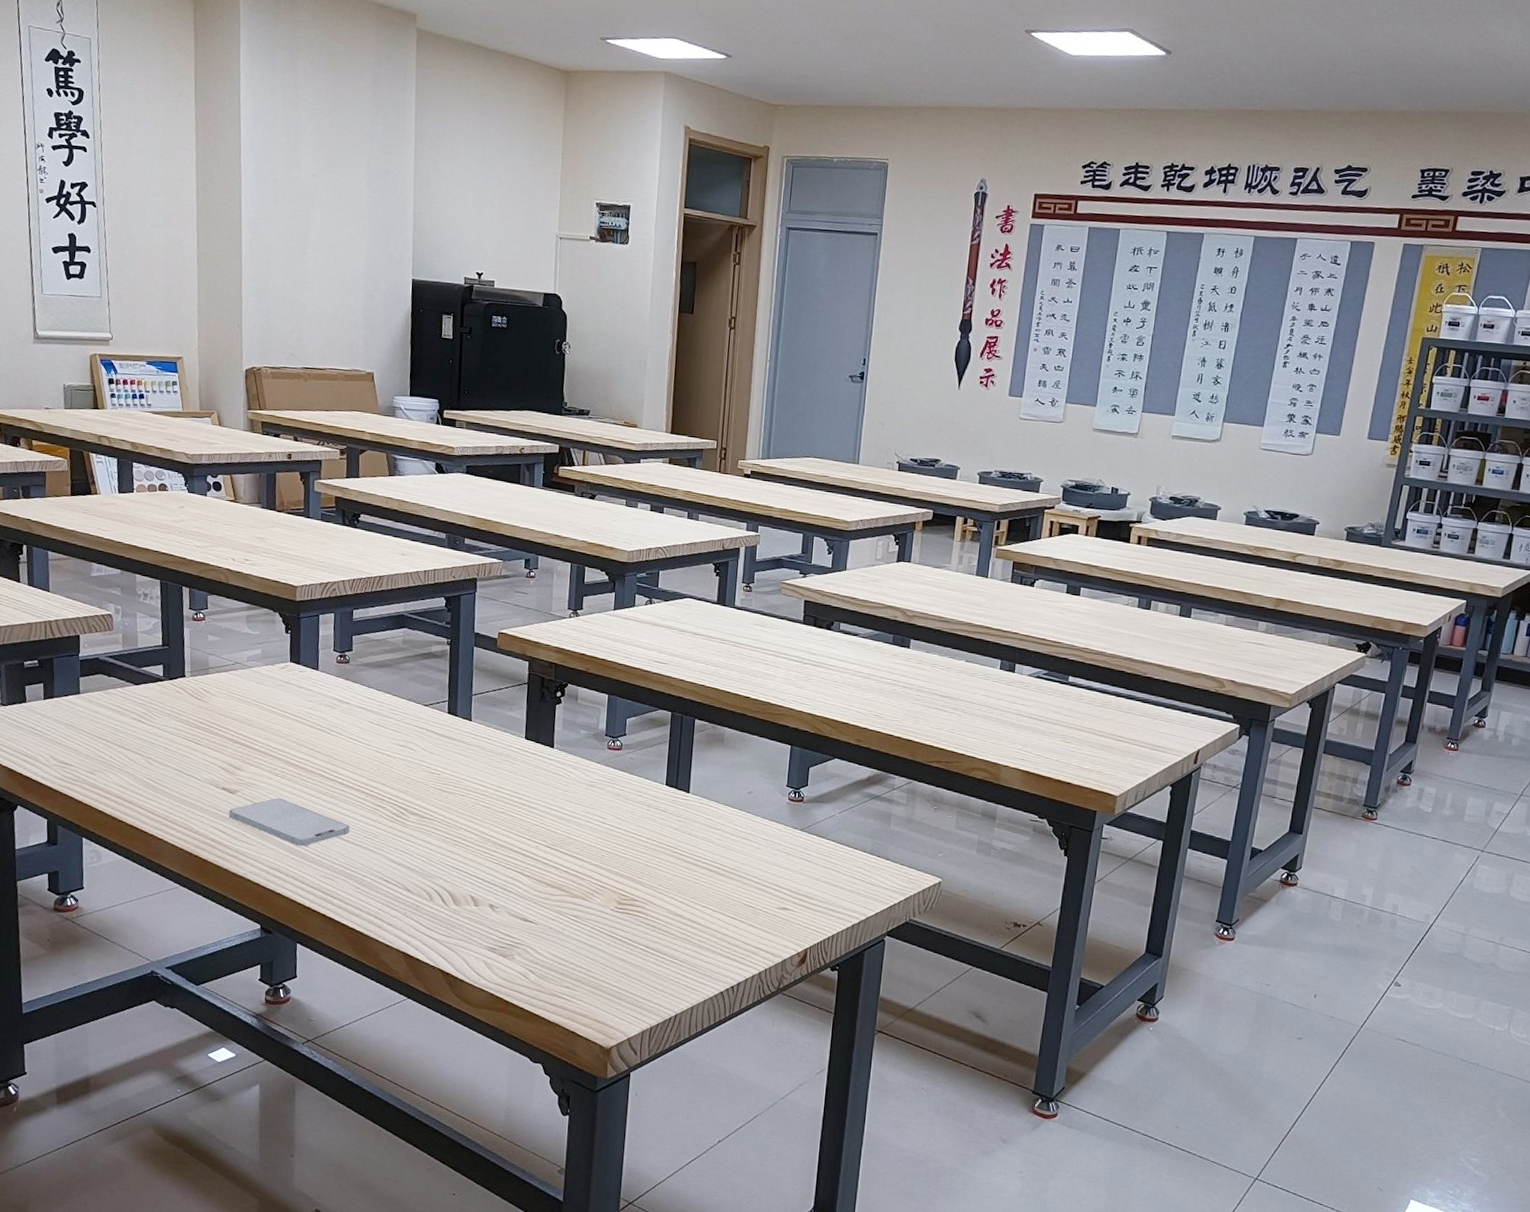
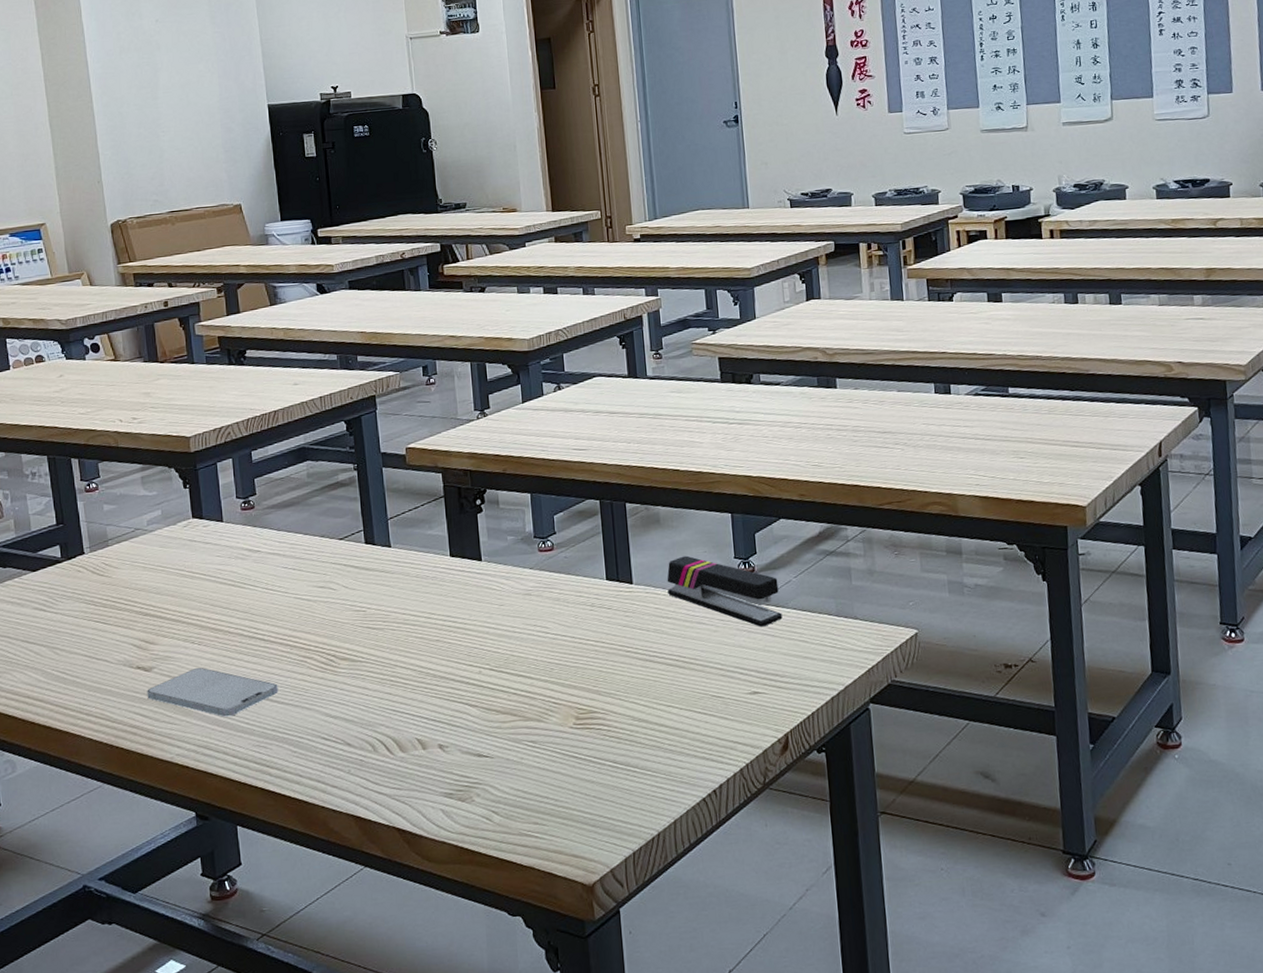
stapler: none [720,776,823,852] -> present [667,555,783,627]

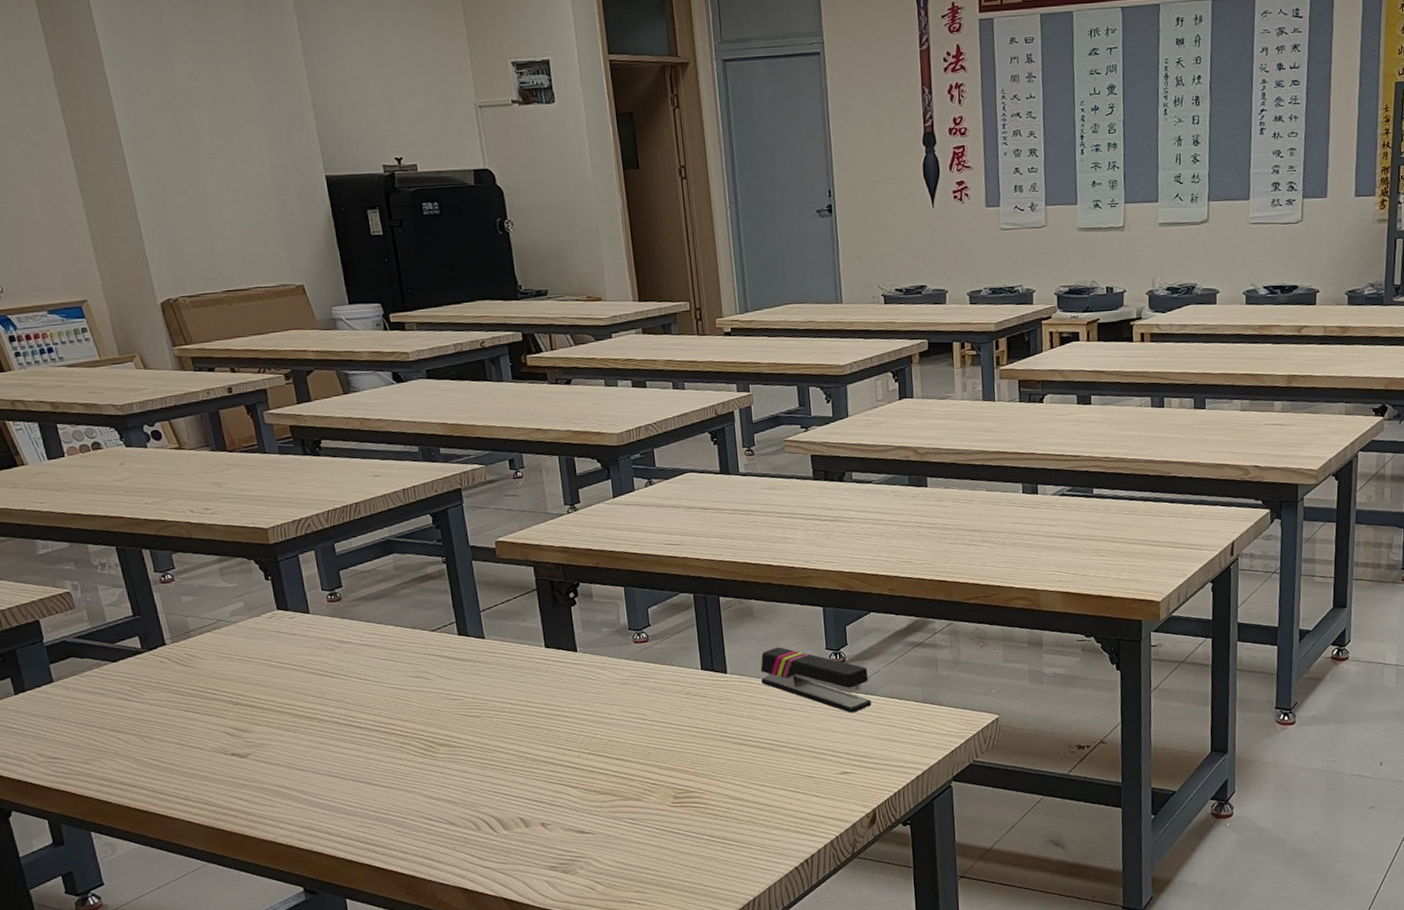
smartphone: present [147,668,278,717] -> none [244,754,379,800]

